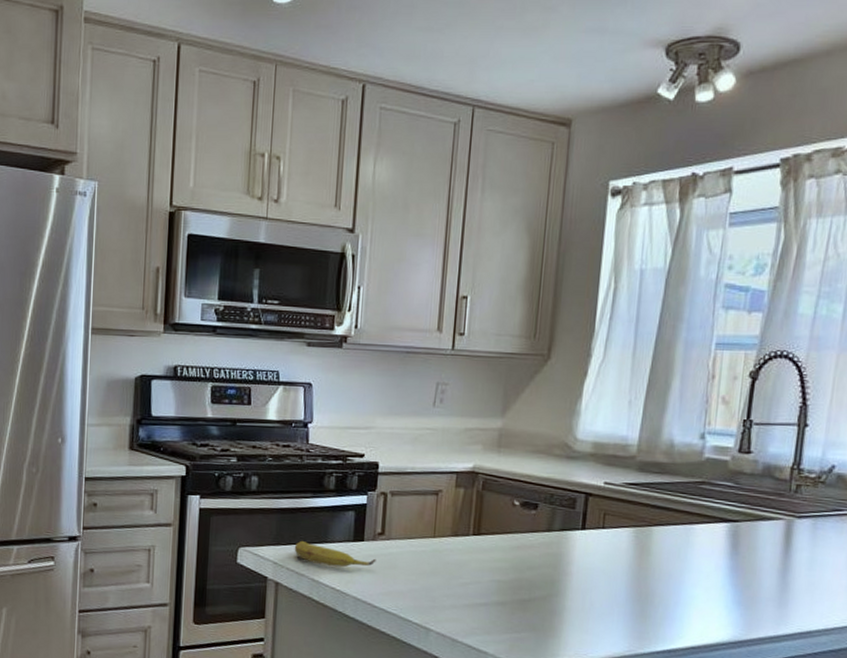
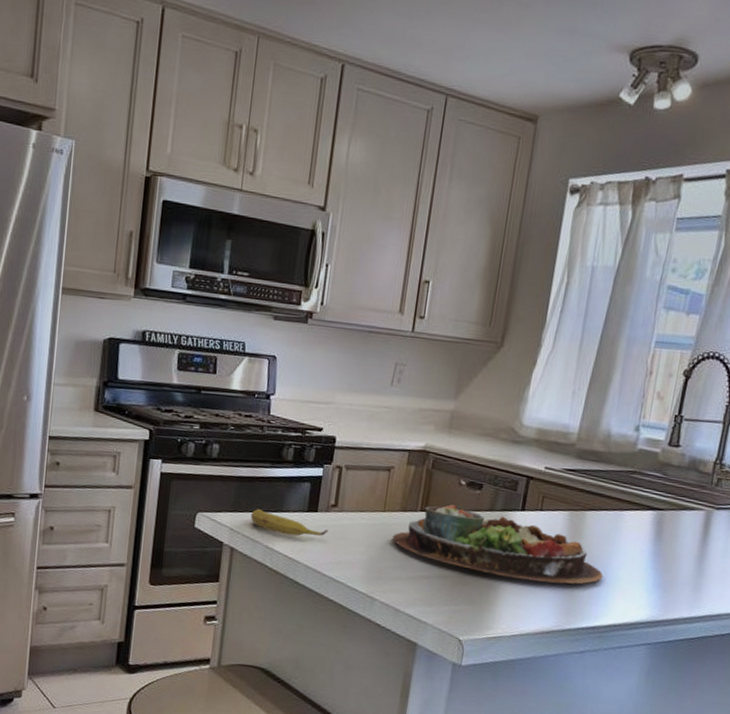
food platter: none [445,527,677,605] -> present [393,505,604,584]

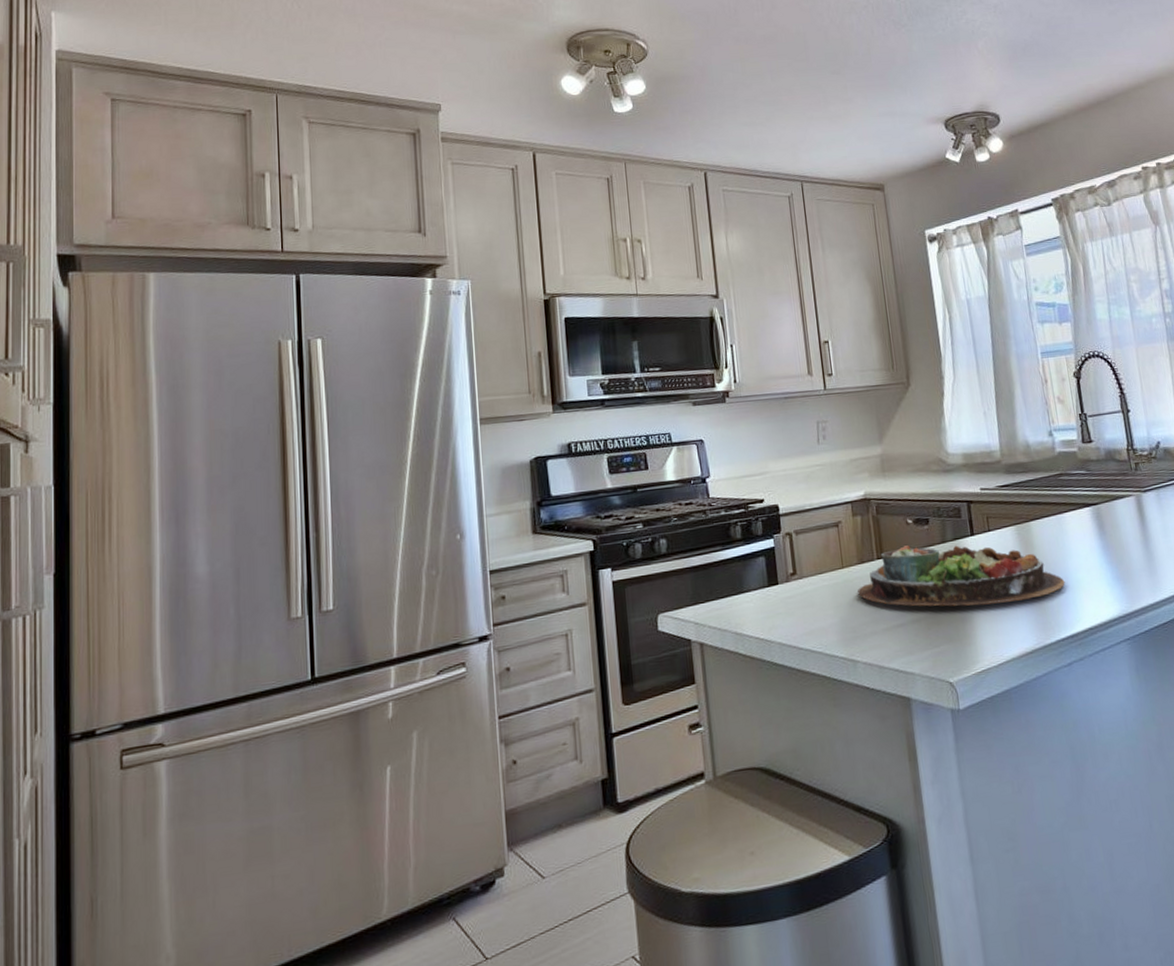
banana: present [250,508,328,537] -> none [712,595,793,617]

